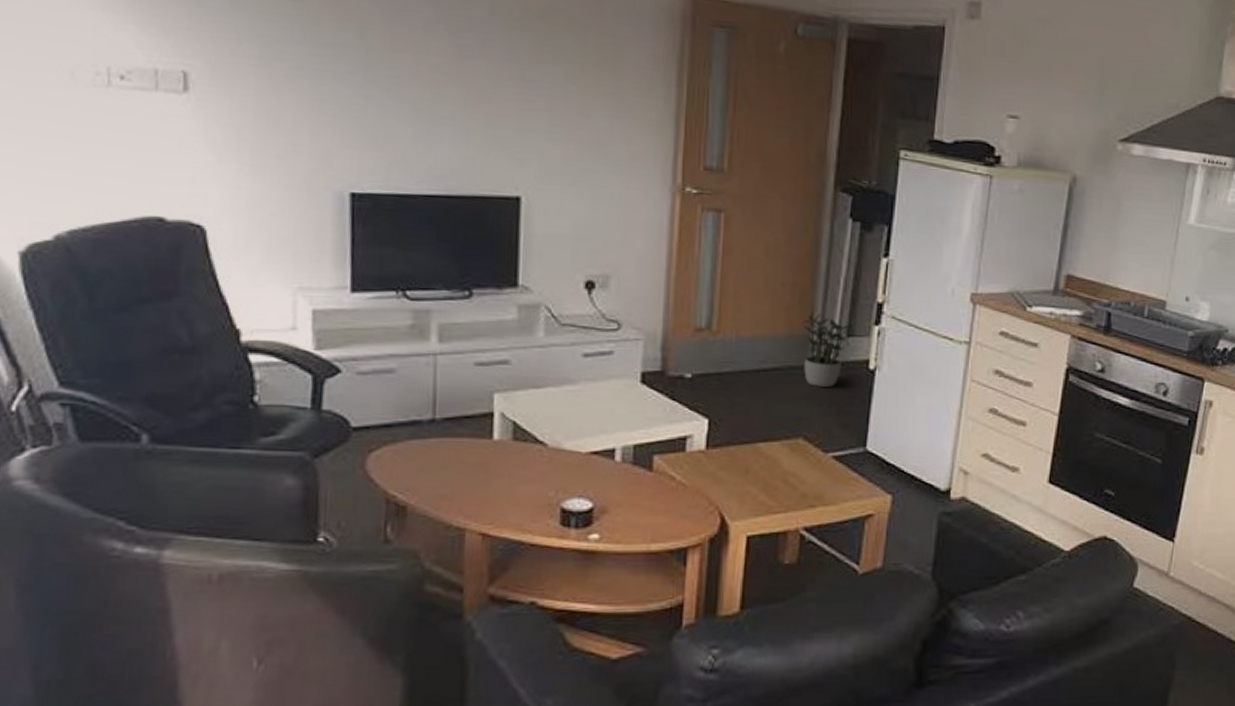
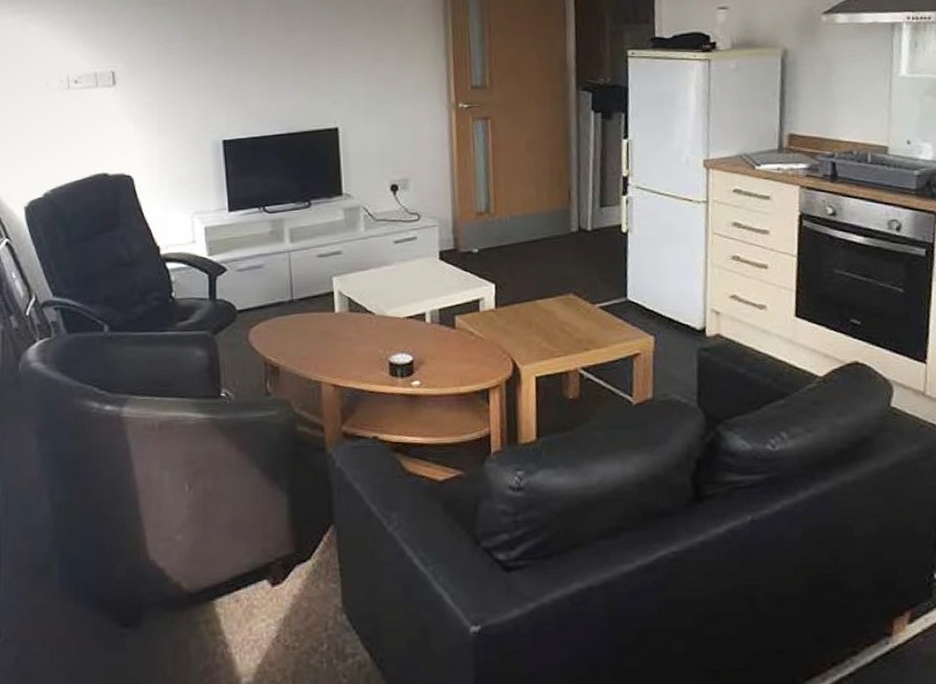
potted plant: present [803,313,852,387] -> none [562,190,604,250]

